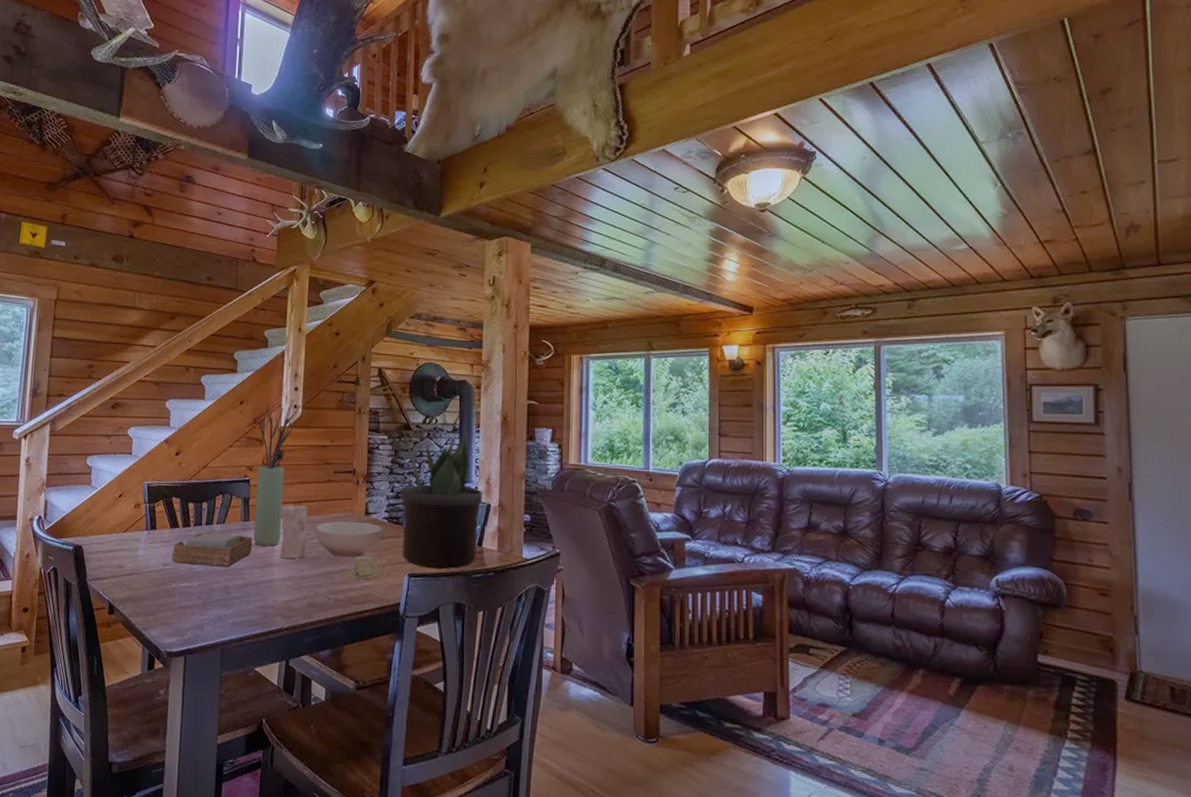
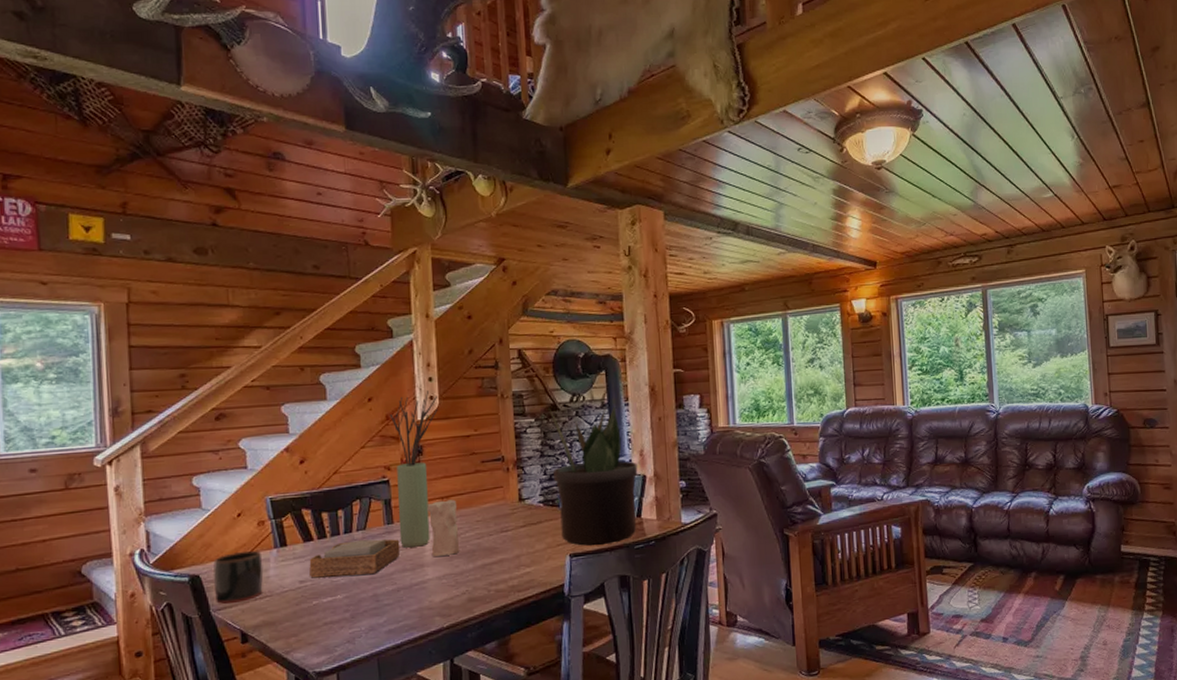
mug: none [92,529,135,576] -> present [213,550,264,604]
bowl: present [315,521,383,558] -> none [467,508,539,547]
cup and saucer: present [347,556,378,580] -> none [506,542,539,567]

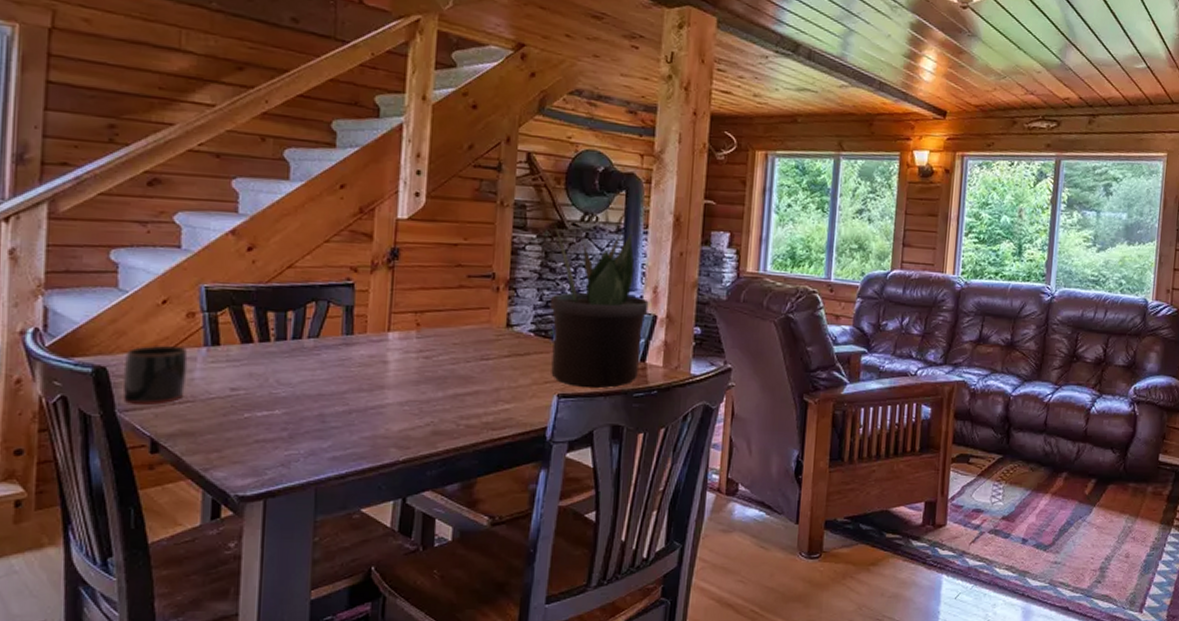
napkin holder: present [309,538,401,578] -> none [244,349,359,391]
vase: present [389,391,438,548] -> none [359,185,424,365]
candle: present [427,500,460,556] -> none [395,315,433,379]

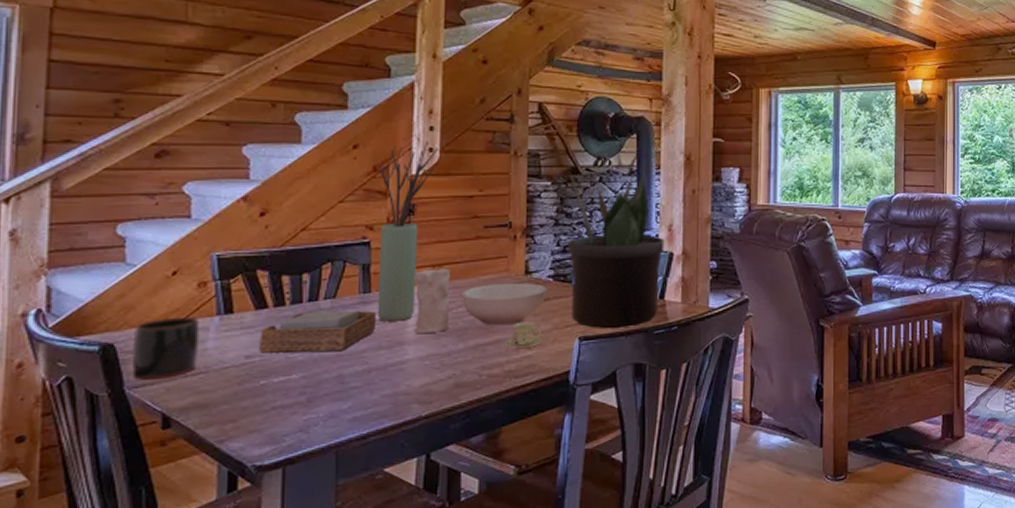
napkin holder: none [244,349,359,391] -> present [259,310,377,353]
vase: none [359,185,424,365] -> present [377,141,438,322]
candle: none [395,315,433,379] -> present [414,268,451,333]
bowl: none [442,334,528,377] -> present [461,282,547,326]
cup and saucer: none [482,375,521,402] -> present [504,321,543,349]

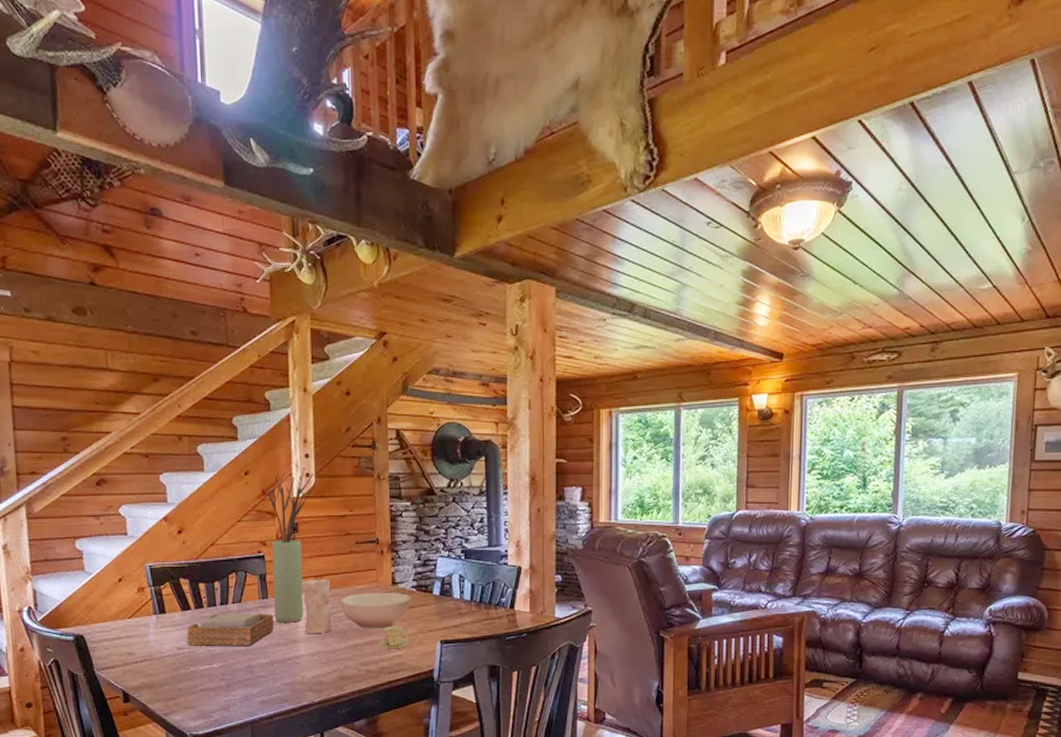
mug: present [131,316,200,380] -> none [96,615,144,664]
planter: present [568,170,665,328] -> none [425,492,513,633]

